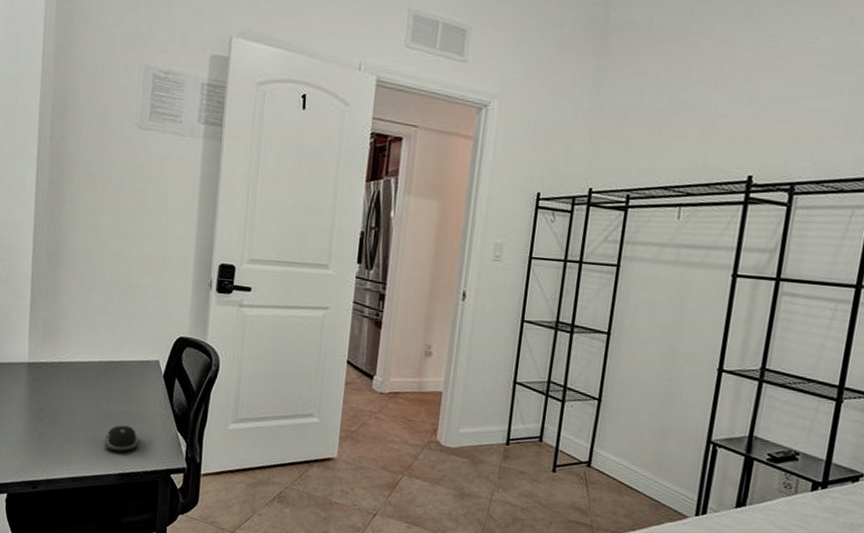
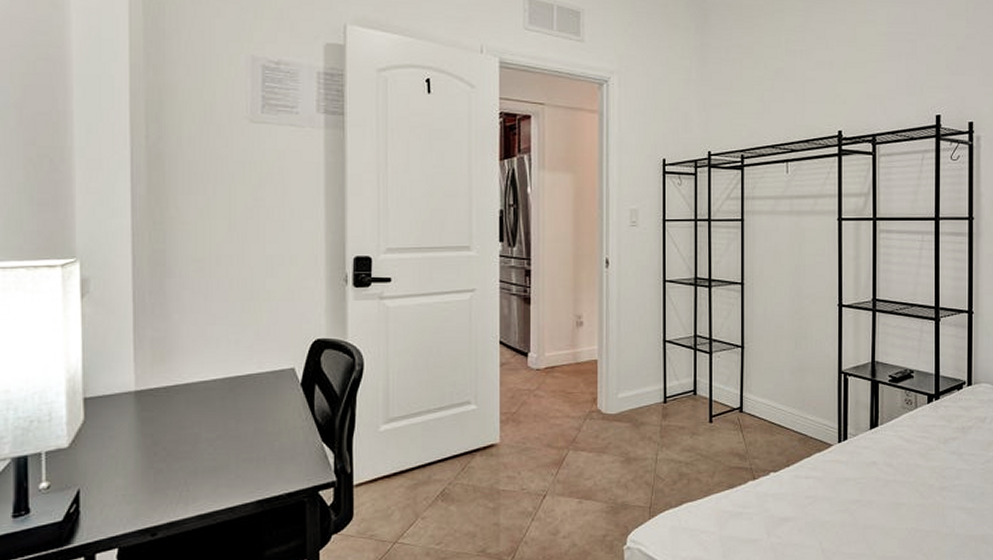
computer mouse: present [104,425,139,452] -> none [237,445,278,477]

